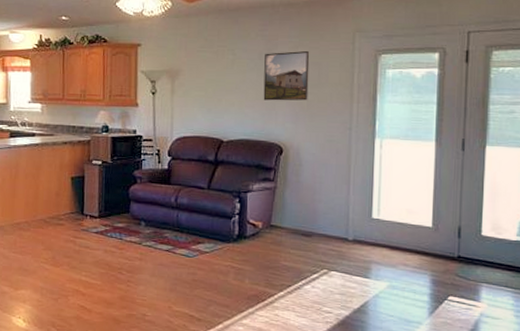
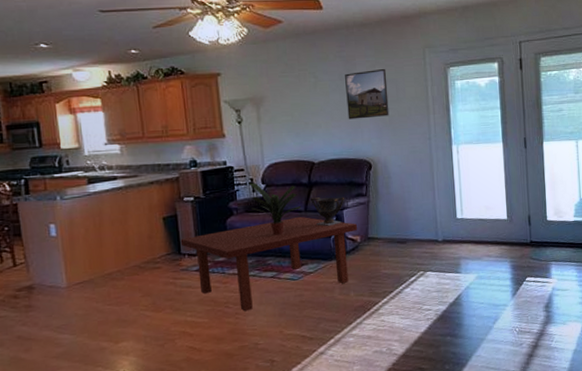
coffee table: none [84,193,261,281] -> present [180,216,358,312]
potted plant: none [155,154,205,210] -> present [248,182,302,236]
decorative urn: none [214,176,251,207] -> present [310,197,345,226]

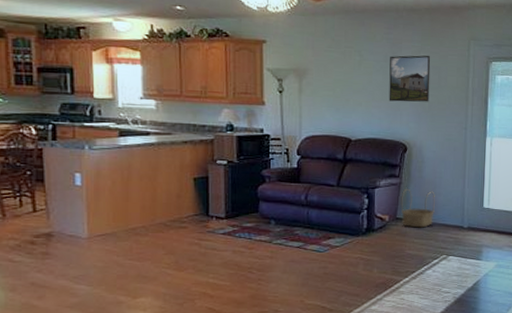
coffee table: present [180,216,358,312] -> none [209,190,388,278]
potted plant: present [248,182,302,236] -> none [284,152,334,207]
decorative urn: present [310,197,345,226] -> none [343,174,378,203]
basket: none [370,206,407,246] -> present [400,188,435,228]

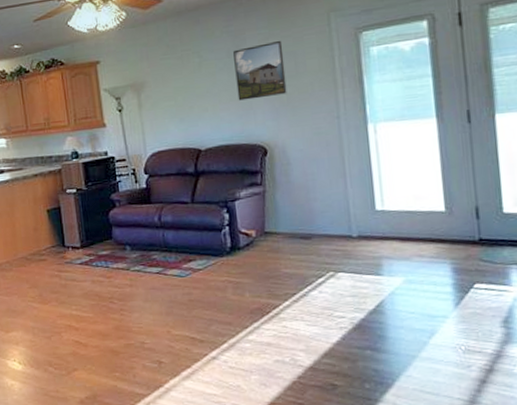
basket: present [400,188,435,228] -> none [267,196,312,242]

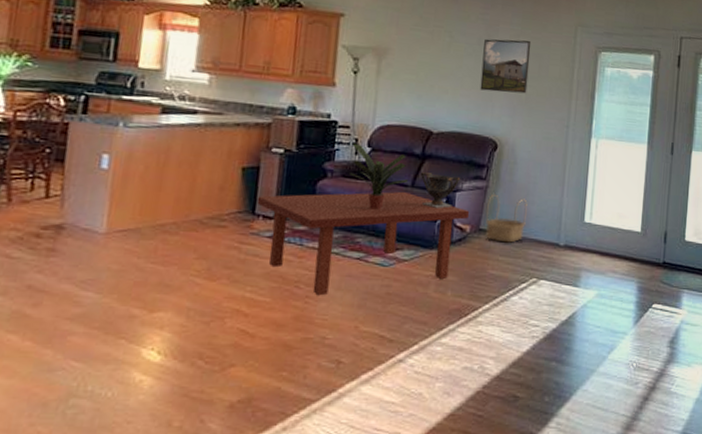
coffee table: none [64,208,253,308] -> present [256,191,470,296]
potted plant: none [131,173,188,229] -> present [350,143,409,210]
decorative urn: none [197,186,237,219] -> present [420,172,461,209]
basket: none [267,196,312,242] -> present [485,194,528,243]

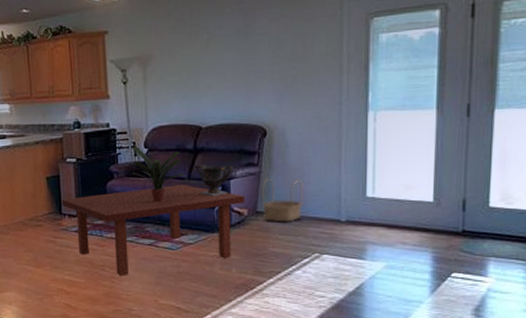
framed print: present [480,38,532,94] -> none [243,21,293,80]

